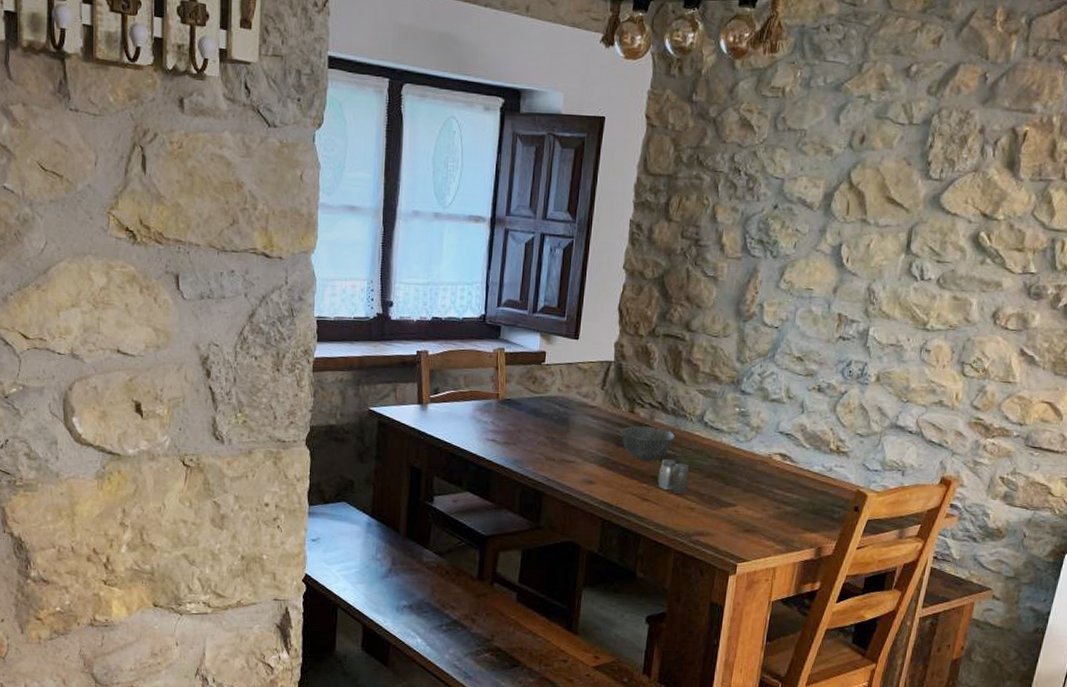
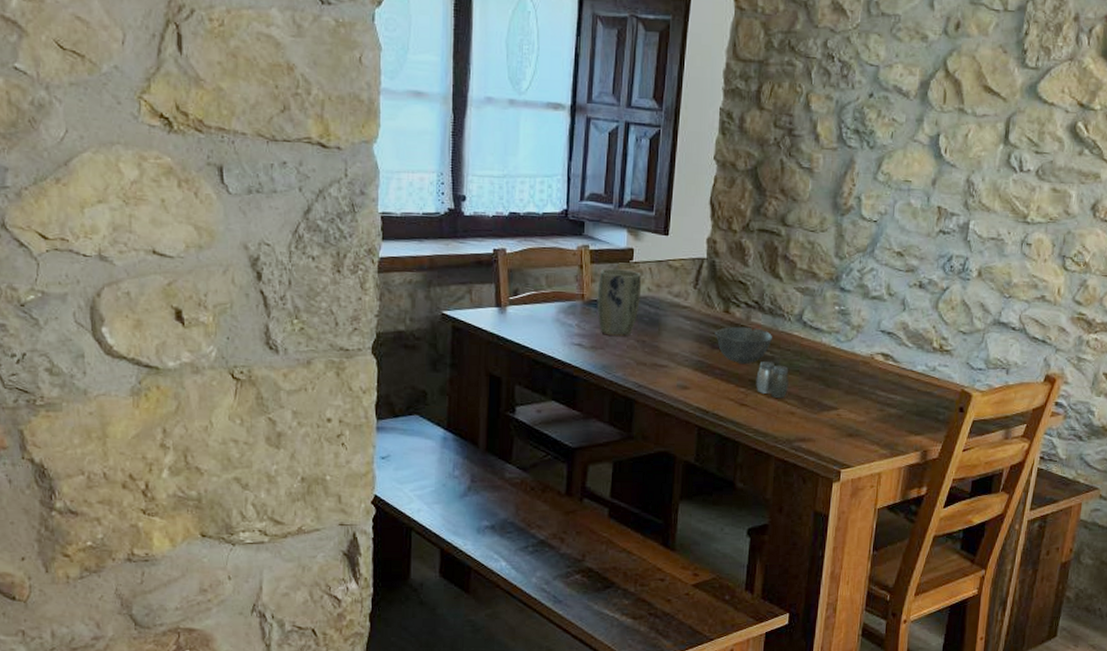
plant pot: none [510,370,552,433] -> present [597,268,641,336]

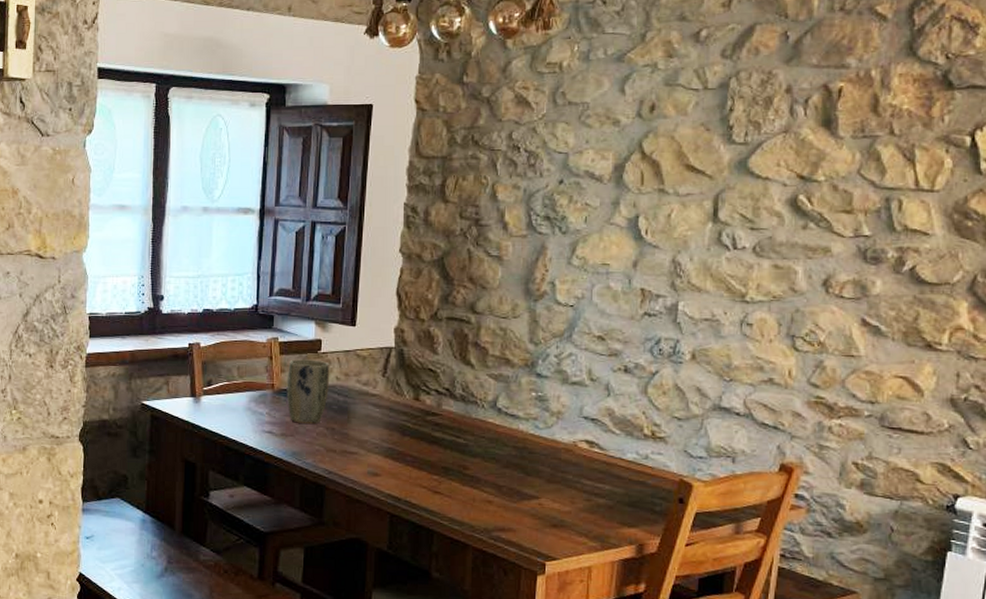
bowl: present [715,326,773,364] -> none [405,413,466,451]
salt and pepper shaker: present [756,360,789,398] -> none [449,448,484,486]

